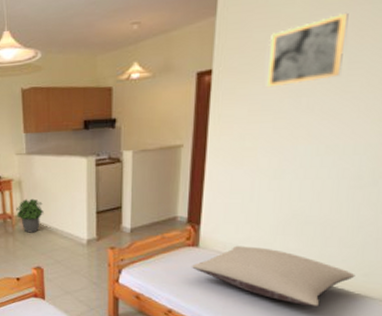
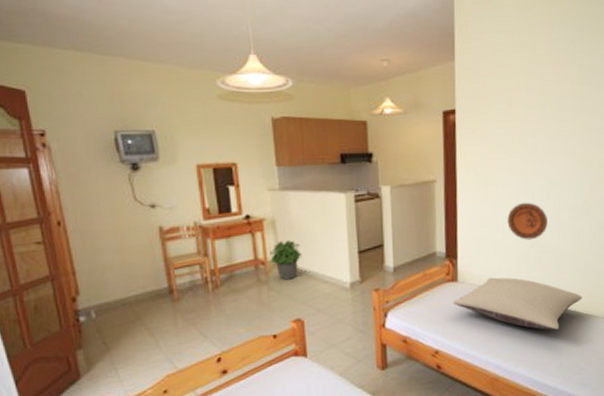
decorative plate: none [264,168,318,210] -> present [507,202,548,240]
wall art: present [266,13,349,88] -> none [498,70,554,129]

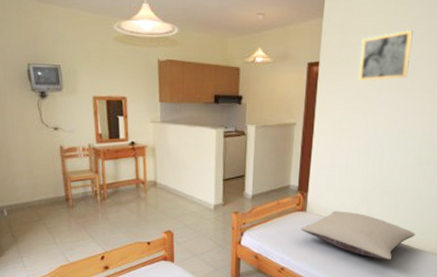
potted plant: present [270,240,302,280] -> none [149,165,176,198]
wall art: none [498,70,554,129] -> present [358,30,413,82]
decorative plate: present [507,202,548,240] -> none [355,148,392,181]

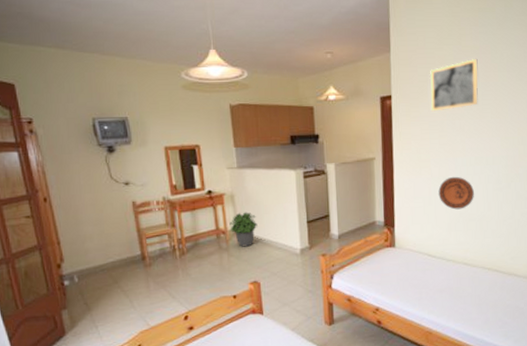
potted plant: none [149,165,176,198] -> present [229,212,258,247]
pillow: present [301,210,416,261] -> none [392,243,506,290]
decorative plate: none [355,148,392,181] -> present [438,176,474,210]

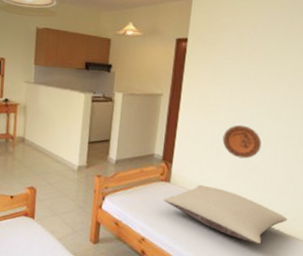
potted plant: present [229,212,258,247] -> none [18,122,43,155]
pillow: none [392,243,506,290] -> present [164,184,288,245]
wall art: present [429,59,478,112] -> none [226,14,283,60]

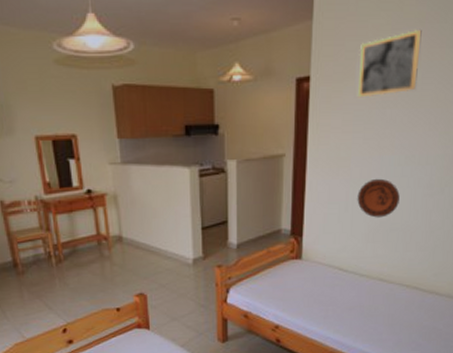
pillow: present [164,184,288,245] -> none [296,255,428,309]
wall art: none [226,14,283,60] -> present [357,30,422,98]

